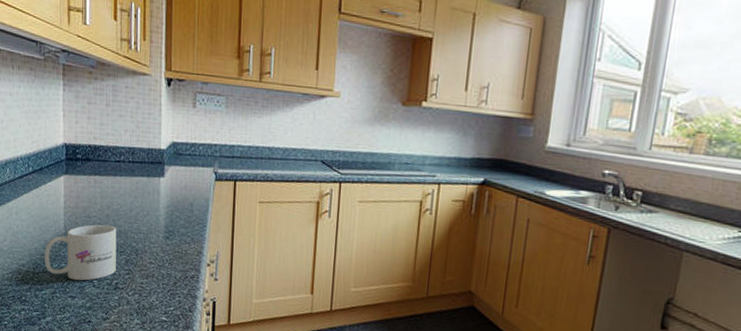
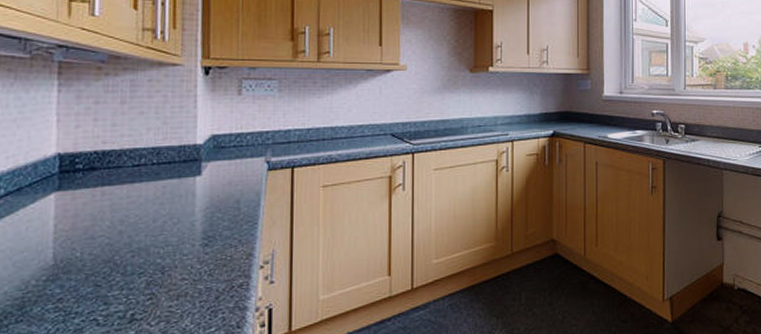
mug: present [45,224,117,281] -> none [19,243,134,323]

